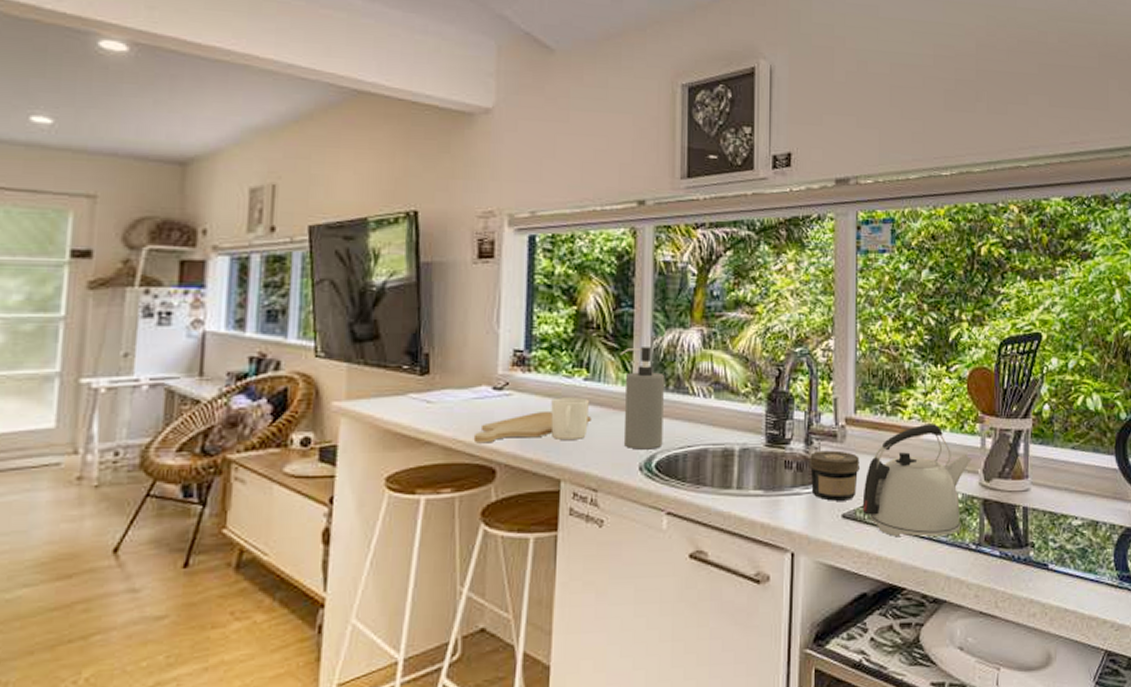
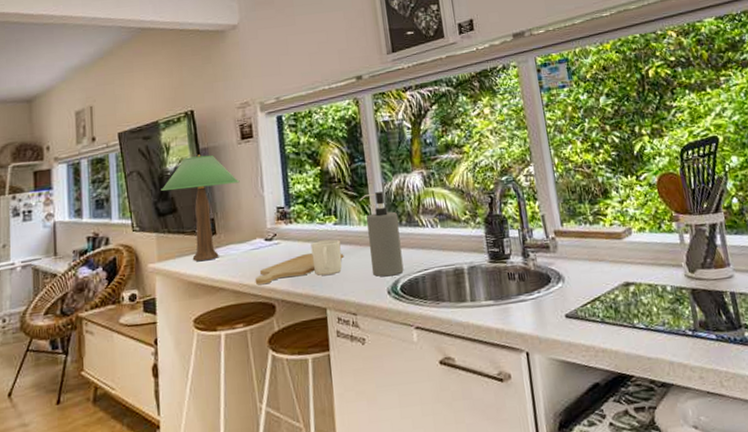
table lamp: none [361,270,469,406] -> present [161,154,240,262]
jar: present [808,450,860,501] -> none [529,259,575,304]
kettle: present [862,424,972,537] -> none [580,227,676,331]

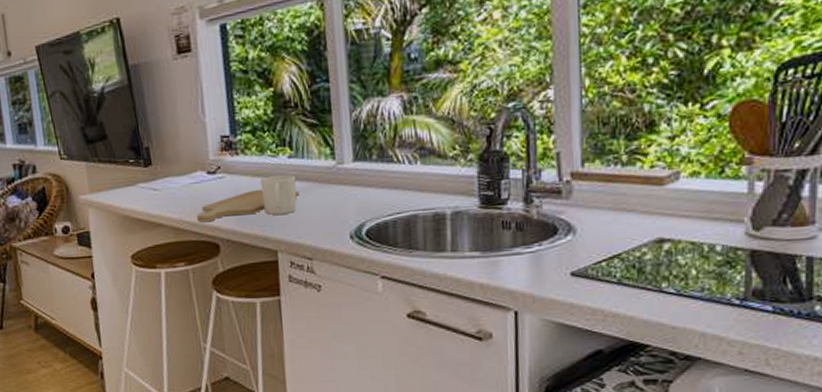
table lamp: present [161,154,240,262] -> none [87,72,177,195]
soap dispenser: present [358,191,404,277] -> none [319,119,371,220]

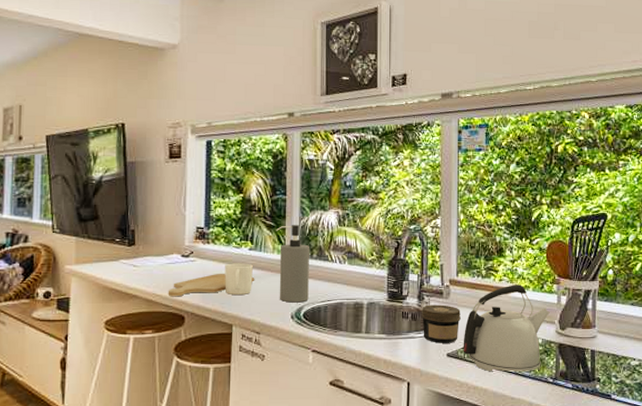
soap dispenser: none [319,119,371,220] -> present [275,225,309,303]
jar: none [529,207,590,259] -> present [421,304,461,343]
kettle: none [594,170,735,294] -> present [463,284,550,372]

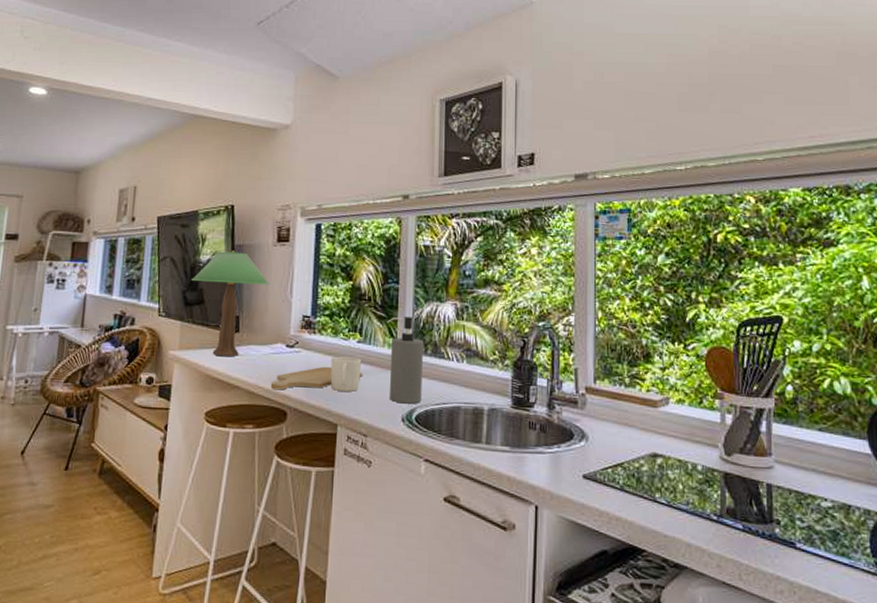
table lamp: none [84,167,163,269] -> present [191,250,270,357]
jar: present [421,304,461,343] -> none [551,415,599,463]
kettle: present [463,284,550,372] -> none [602,397,712,505]

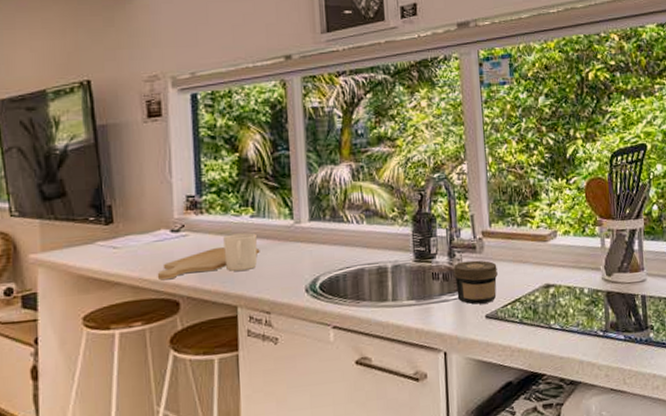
table lamp: present [191,250,270,357] -> none [47,132,144,253]
soap dispenser: present [386,317,423,404] -> none [279,184,324,274]
jar: none [551,415,599,463] -> present [453,260,498,305]

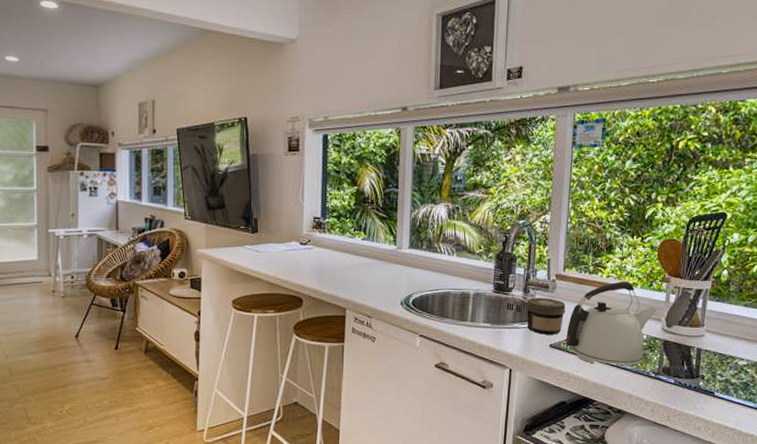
chopping board: present [157,247,260,281] -> none [287,261,367,281]
mug: present [223,232,258,271] -> none [339,251,366,281]
kettle: none [502,230,594,331] -> present [565,281,657,366]

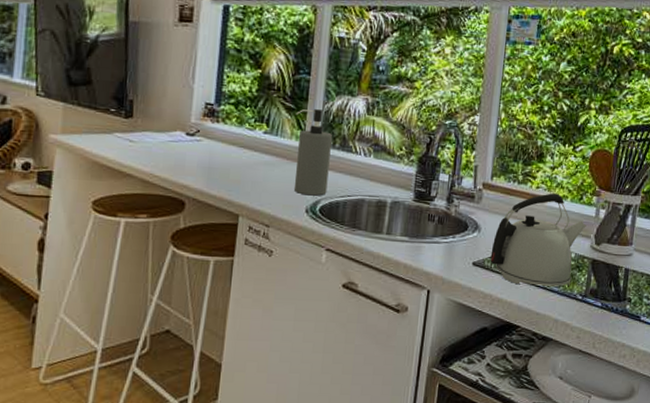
soap dispenser: none [387,217,419,291] -> present [293,109,332,196]
jar: present [525,297,566,335] -> none [448,208,492,251]

